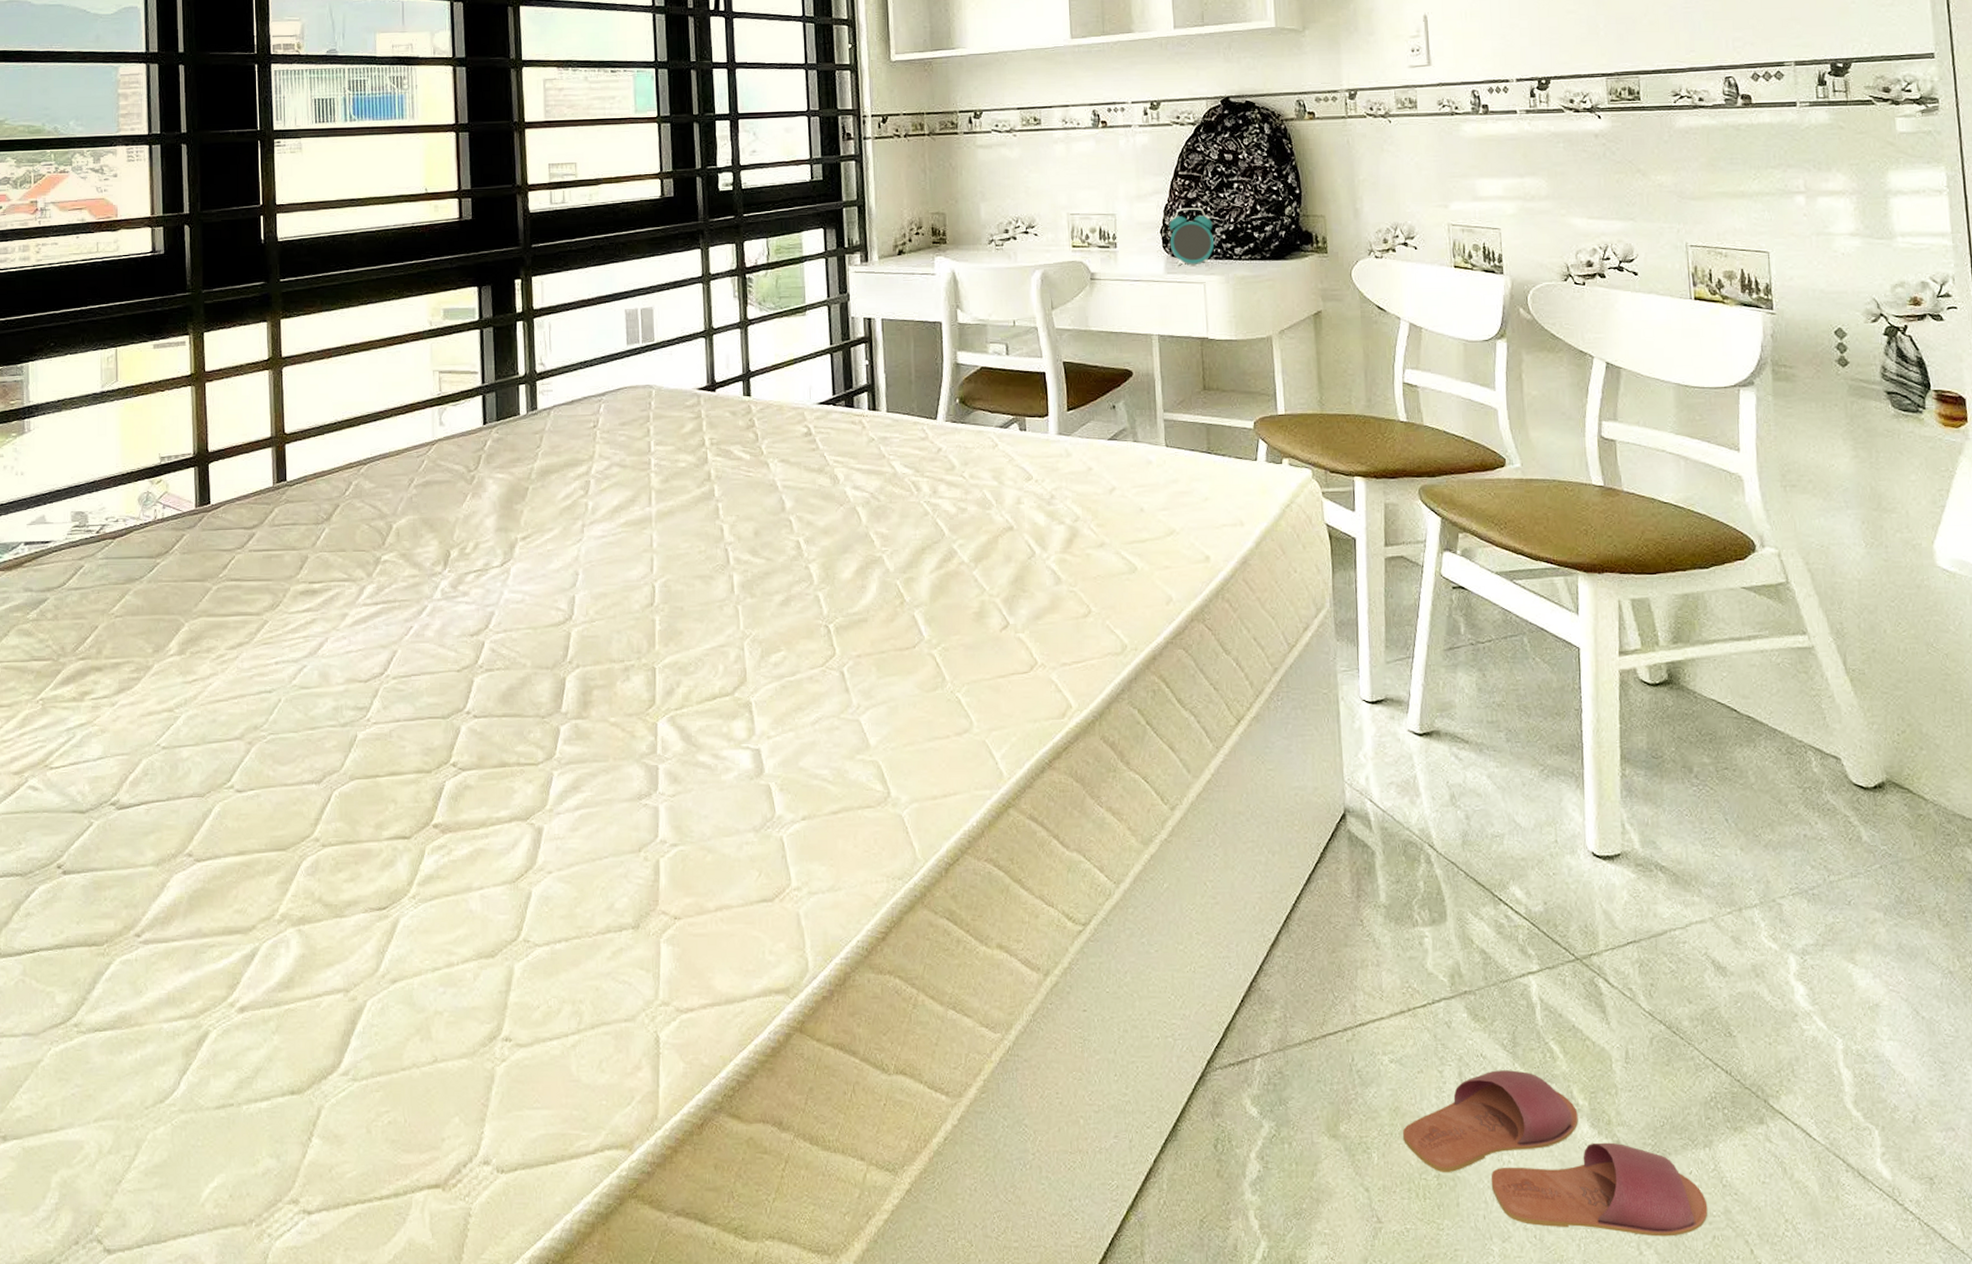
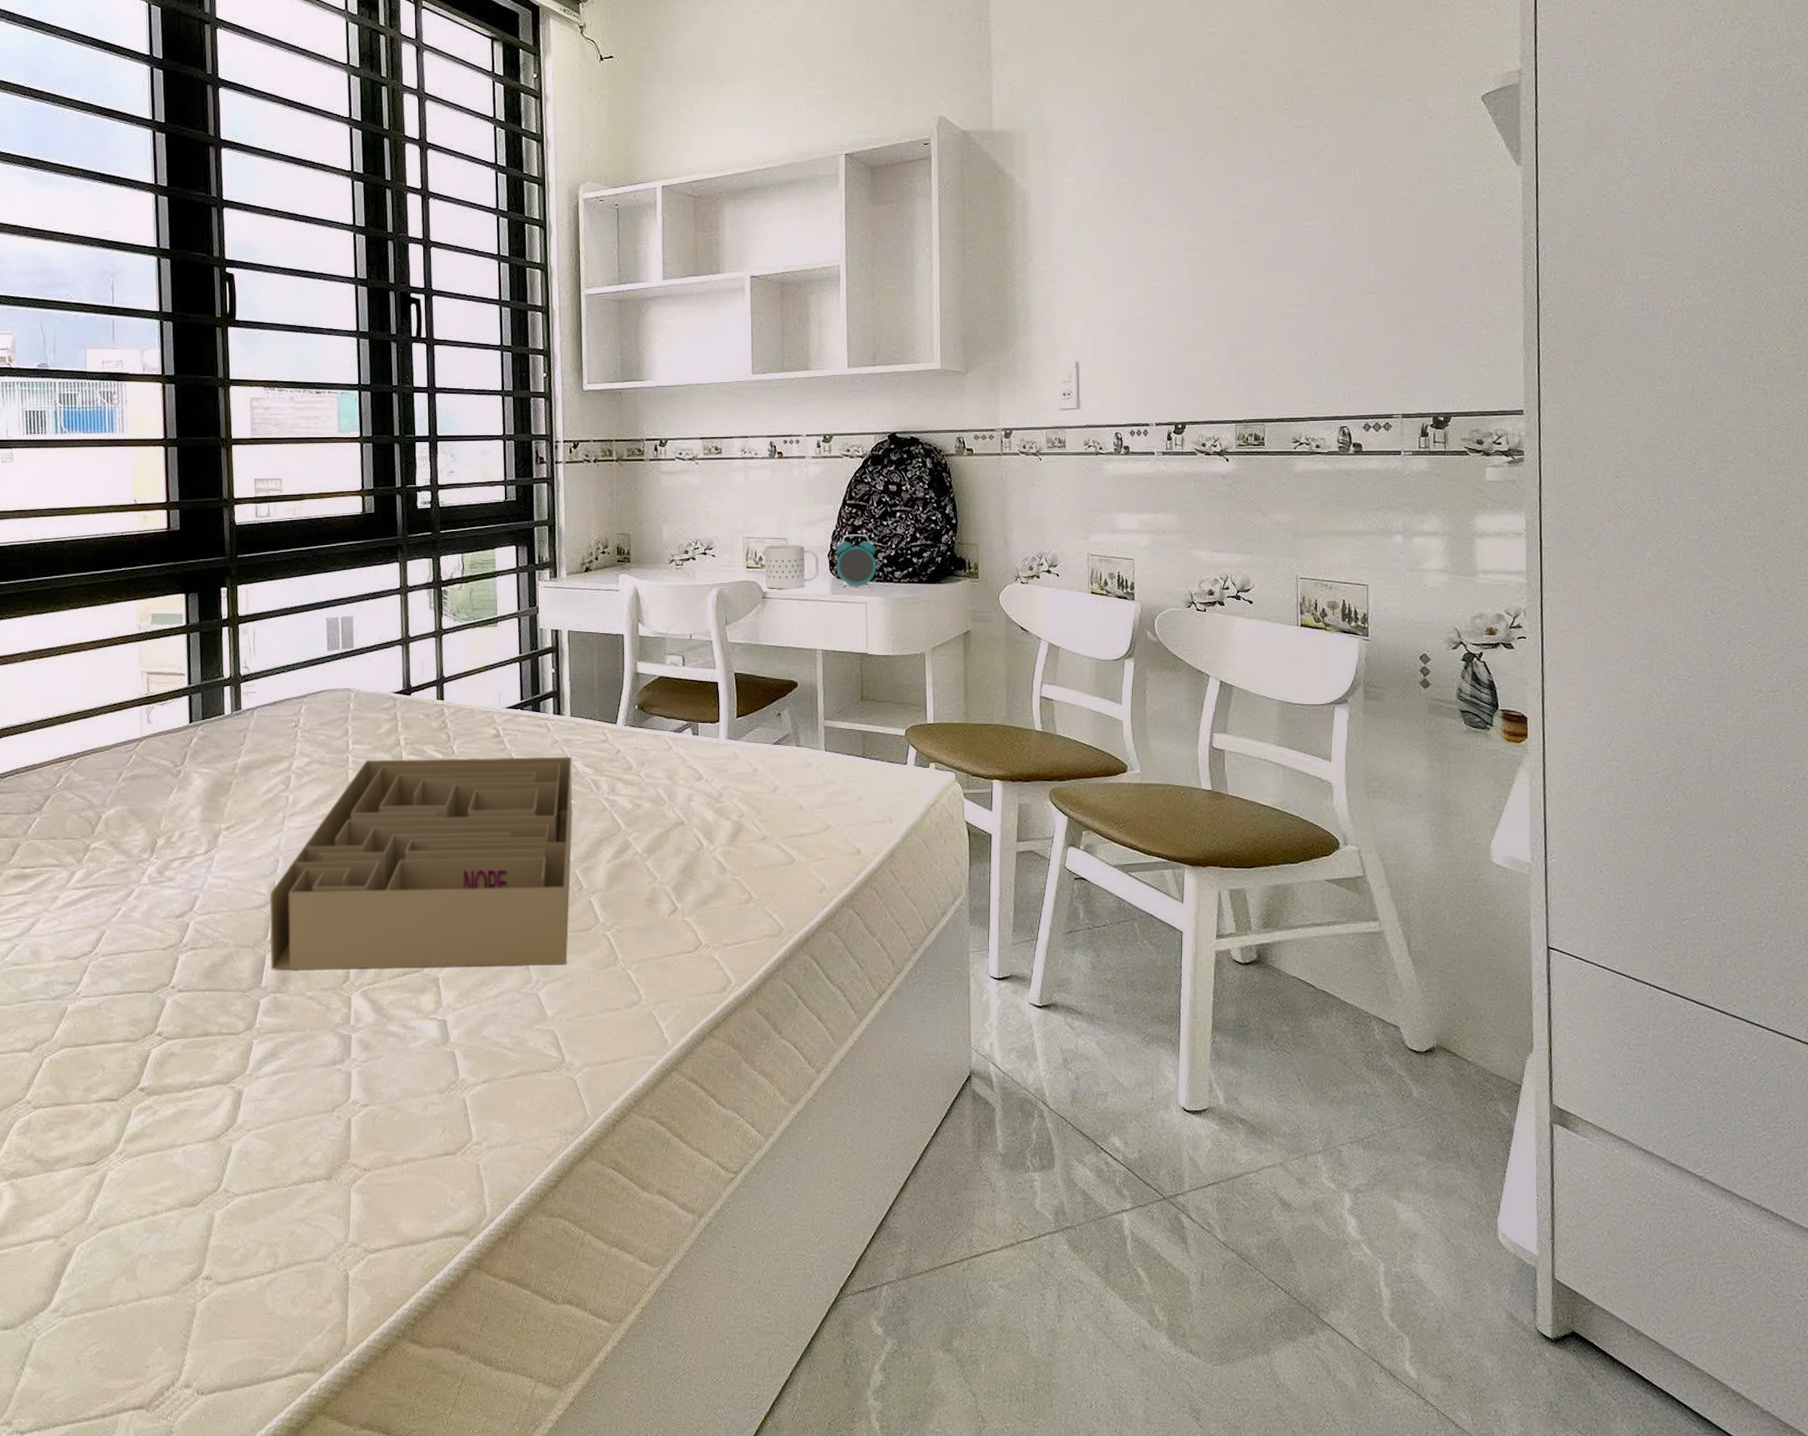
storage box: none [569,457,892,694] -> present [269,757,573,971]
mug: none [1091,220,1151,269] -> present [764,544,819,589]
slippers: present [1403,1070,1708,1237] -> none [1008,1292,1263,1429]

